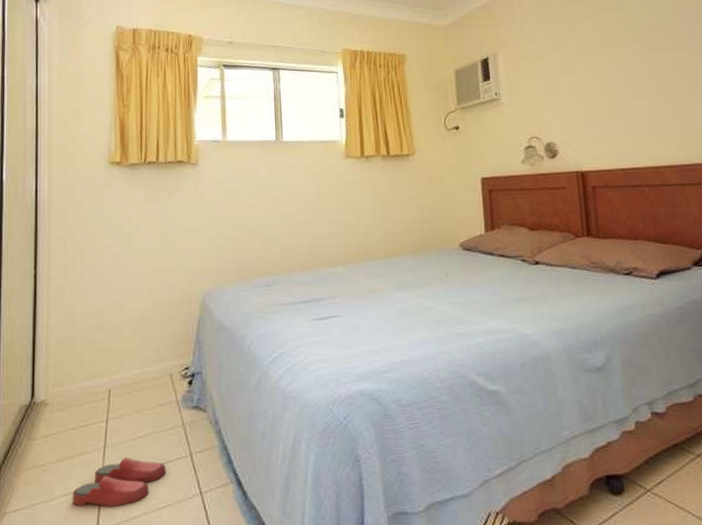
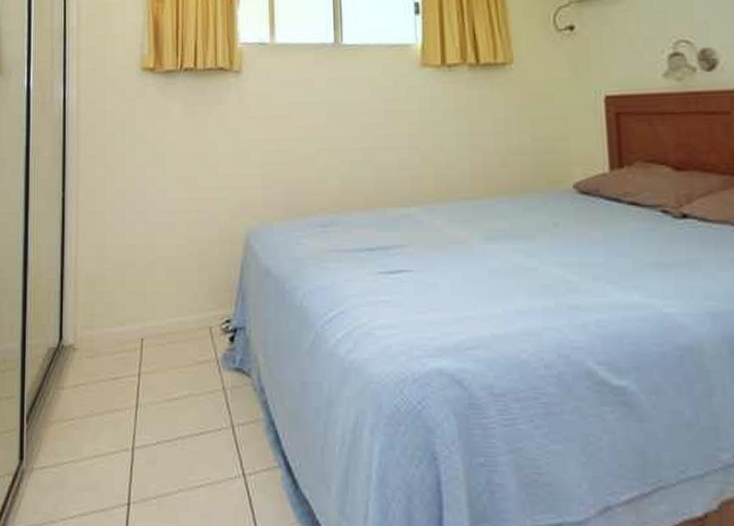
slippers: present [72,457,165,507] -> none [102,420,204,478]

